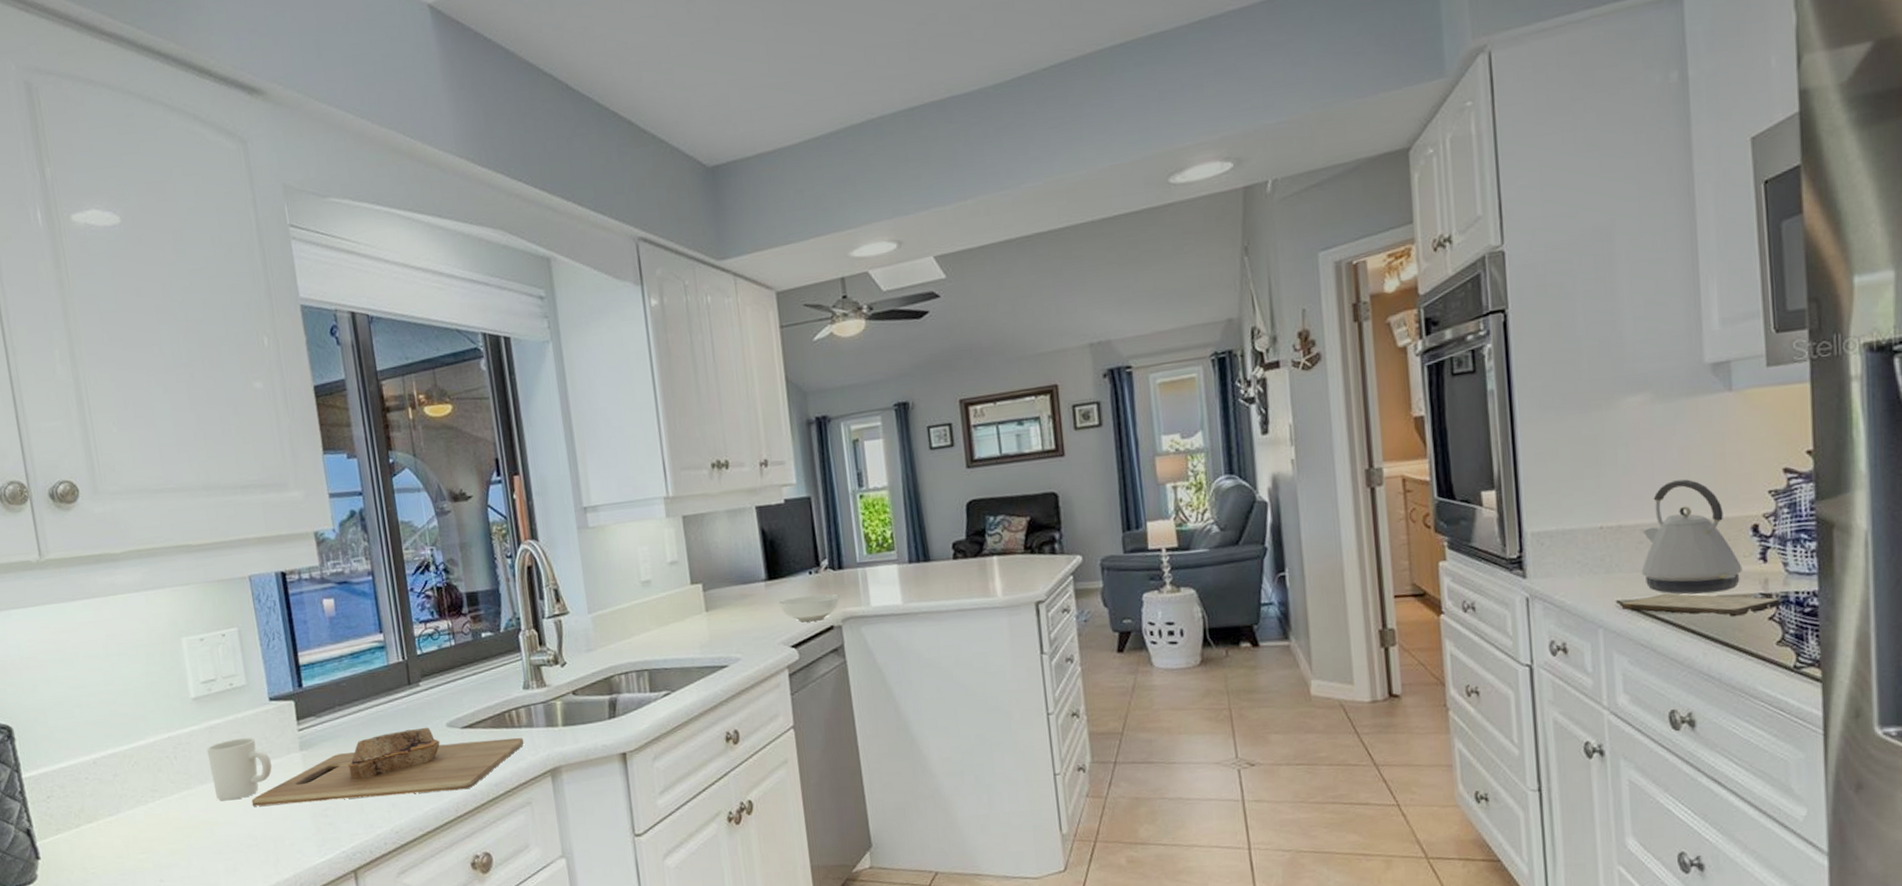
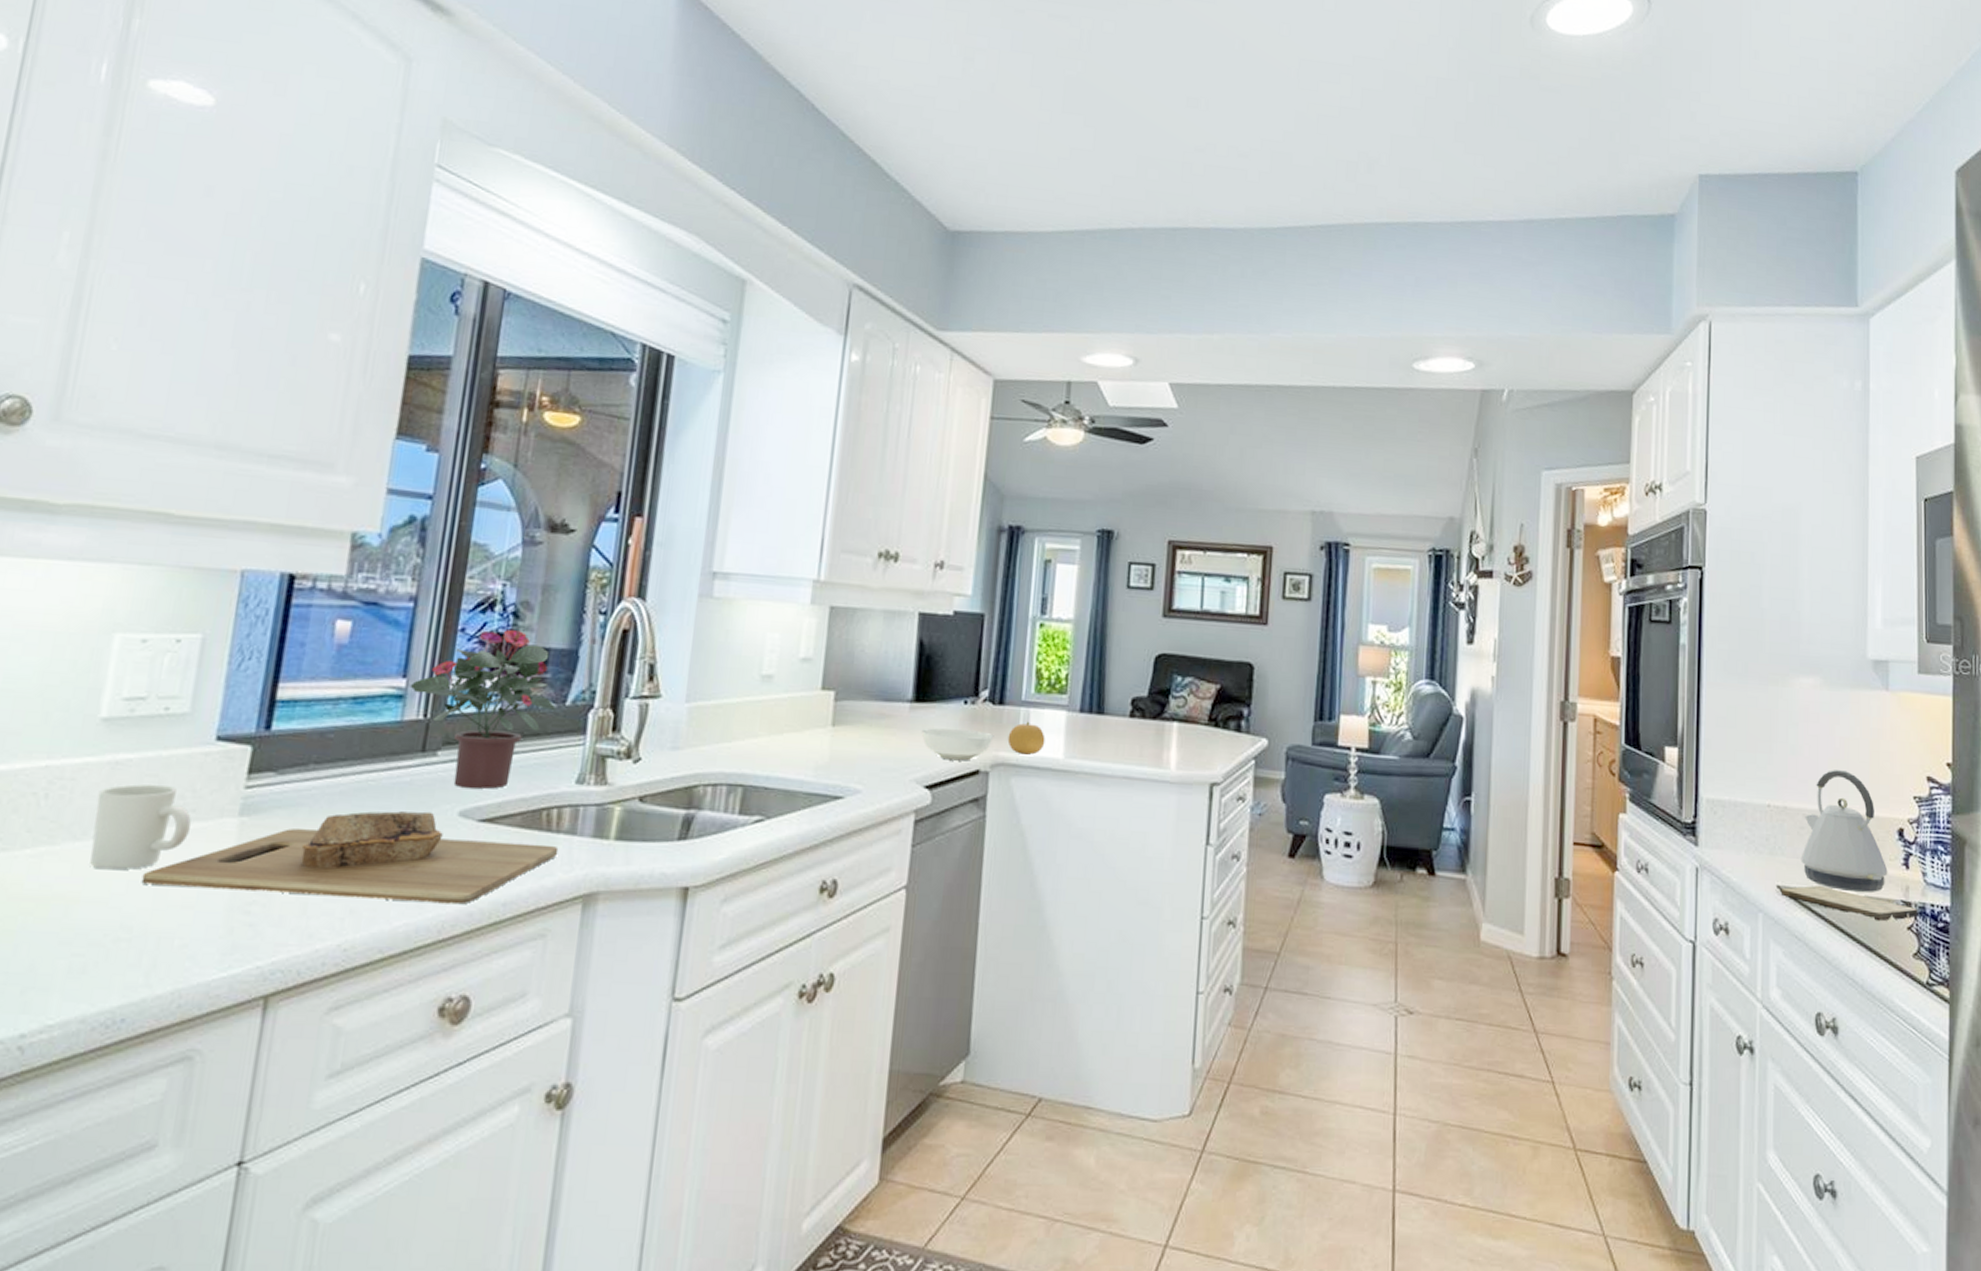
potted flower: none [386,582,494,706] -> present [409,629,556,789]
fruit: none [851,578,884,608] -> present [1007,721,1046,756]

